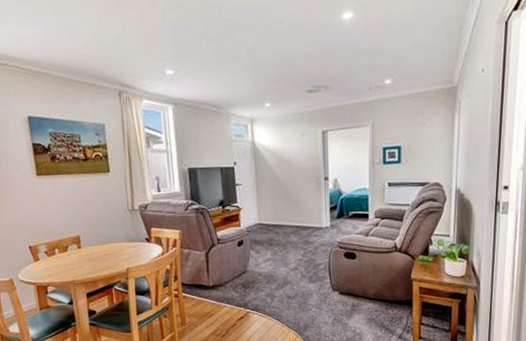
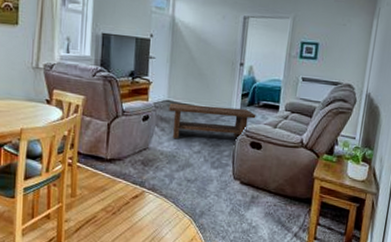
coffee table: none [261,221,347,260] -> present [169,102,256,139]

